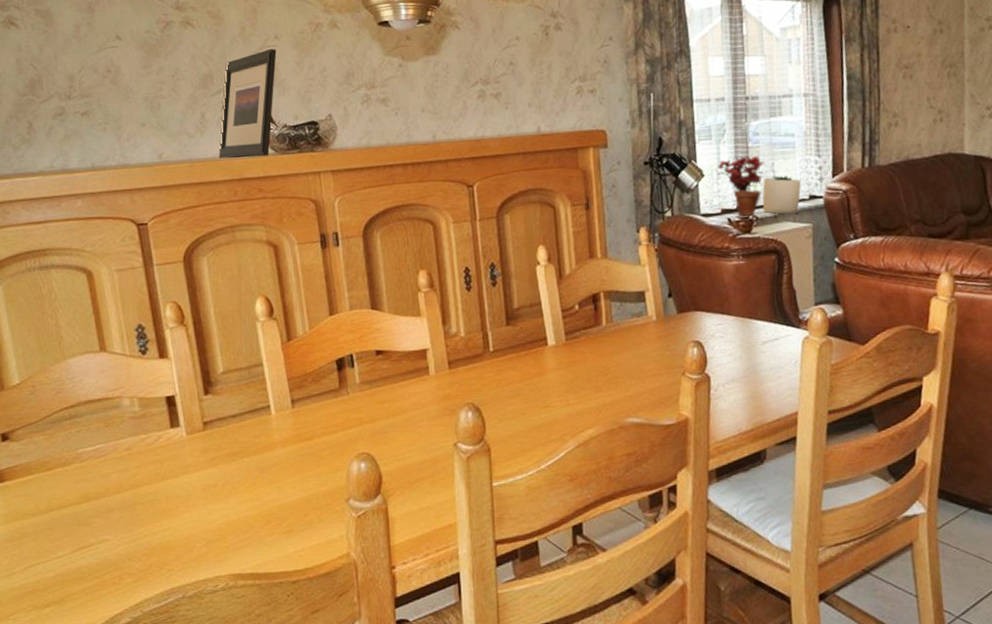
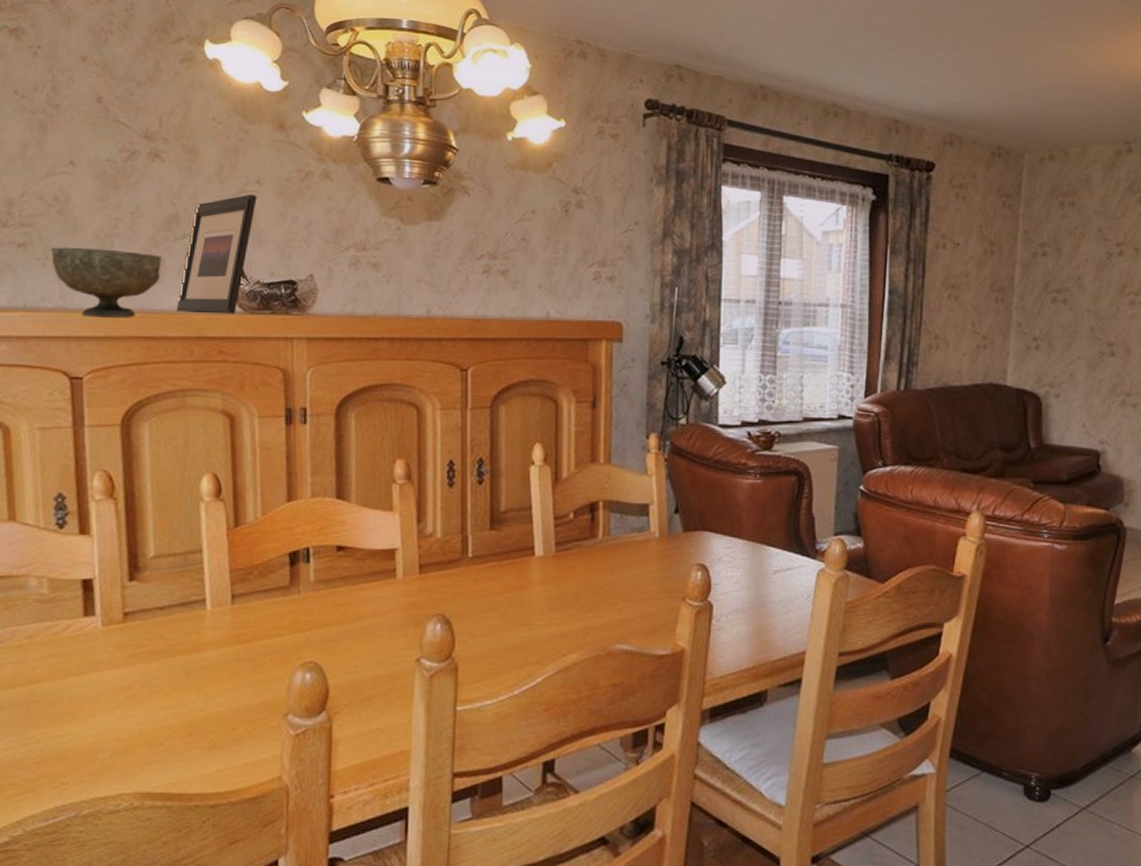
decorative bowl: none [109,109,202,171] -> present [51,247,162,318]
potted plant: present [717,155,765,216] -> none [740,364,793,431]
planter: present [762,175,802,215] -> none [786,390,831,434]

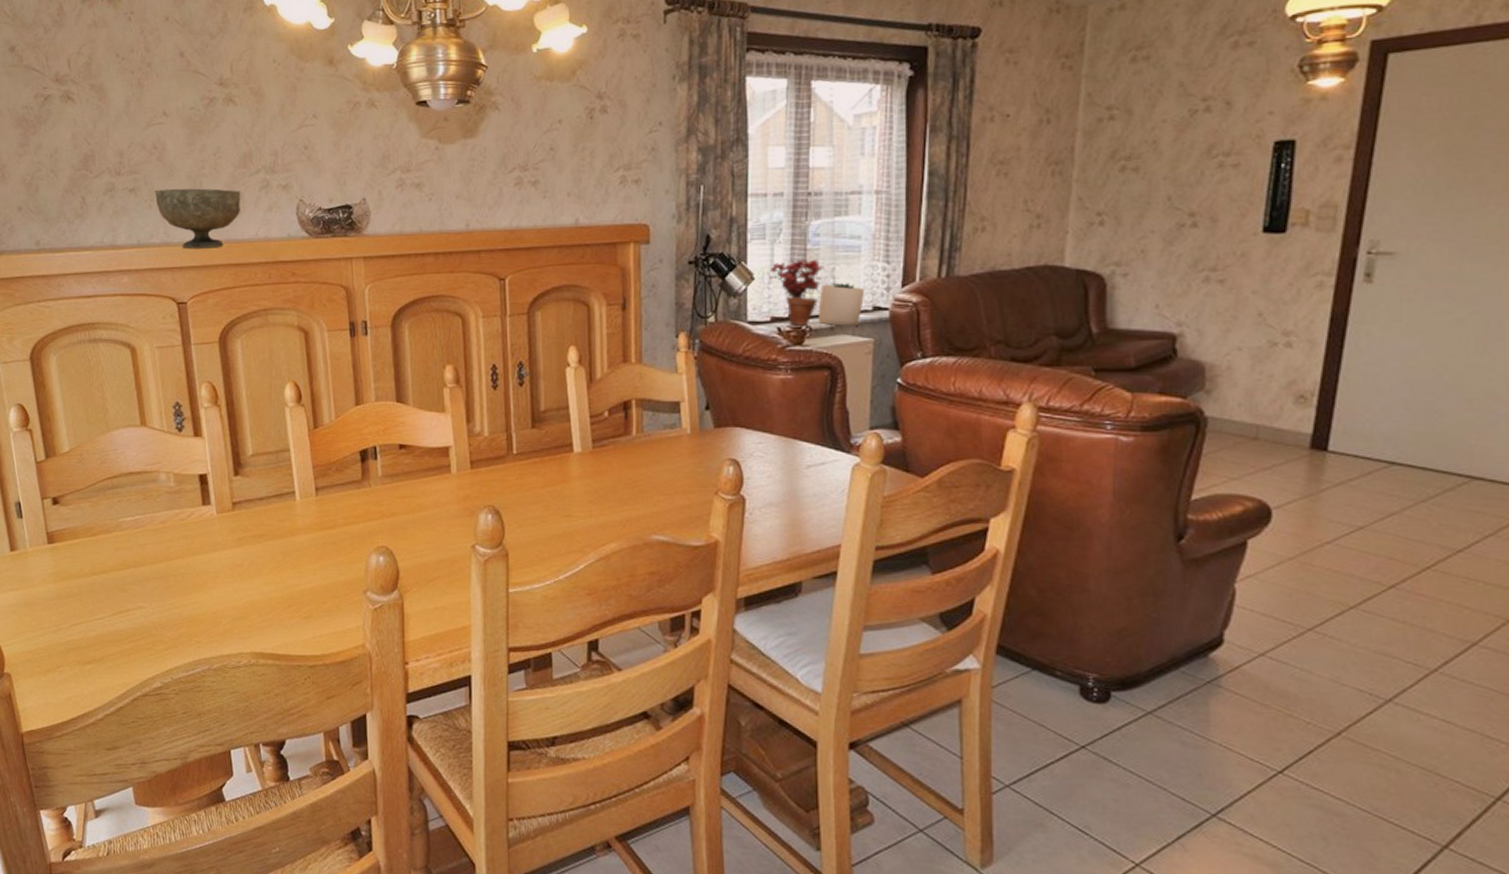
picture frame: present [176,194,257,314] -> none [255,127,315,241]
potted plant: none [740,364,793,431] -> present [769,258,825,326]
planter: none [786,390,831,434] -> present [818,282,865,327]

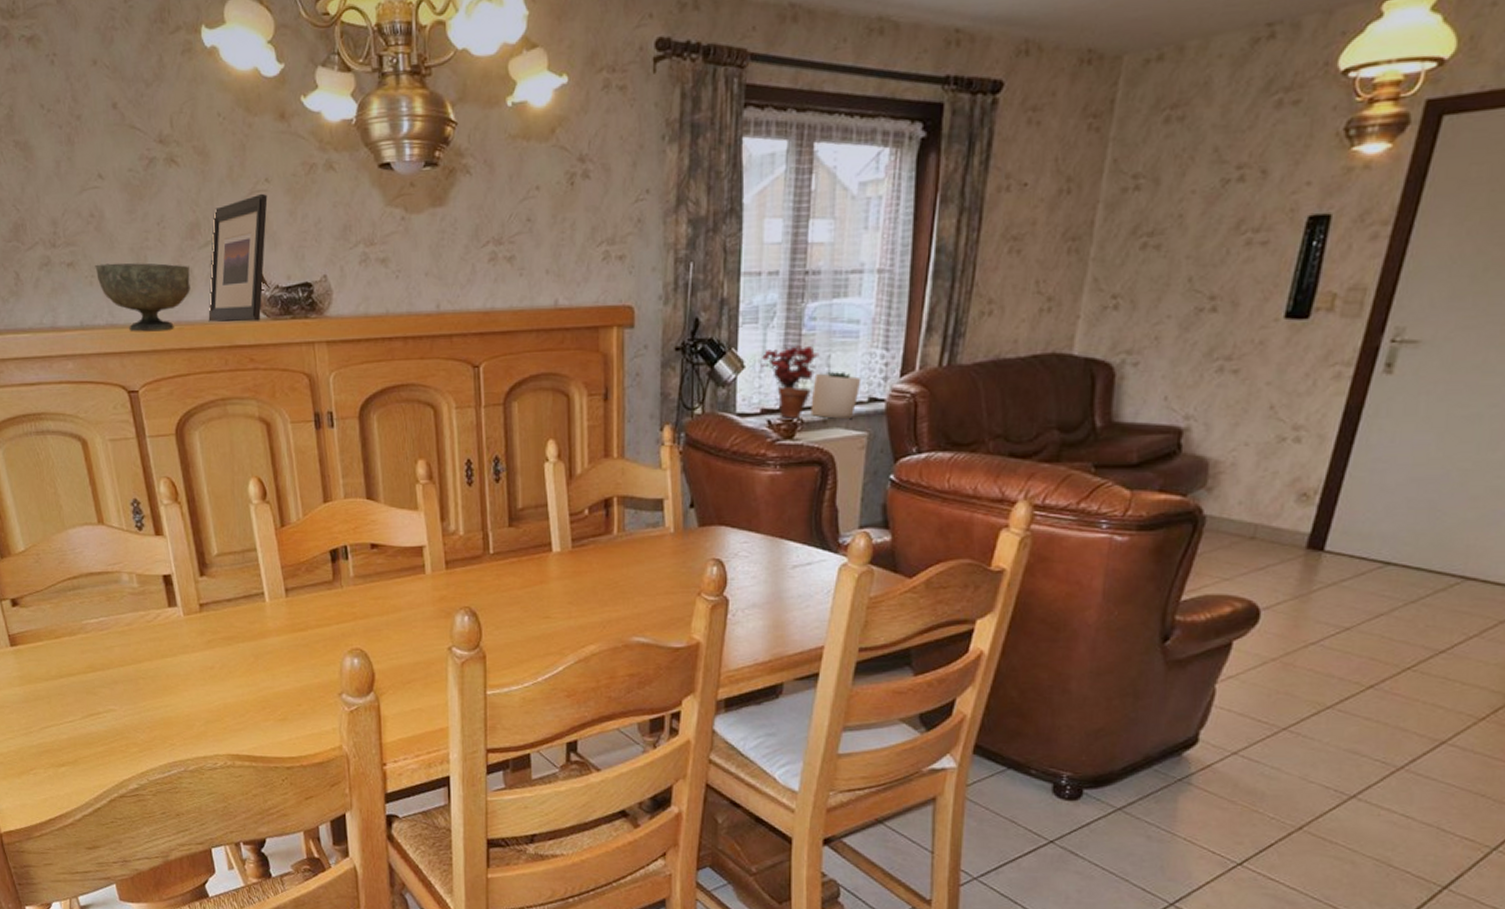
picture frame: none [255,127,315,241] -> present [208,193,269,323]

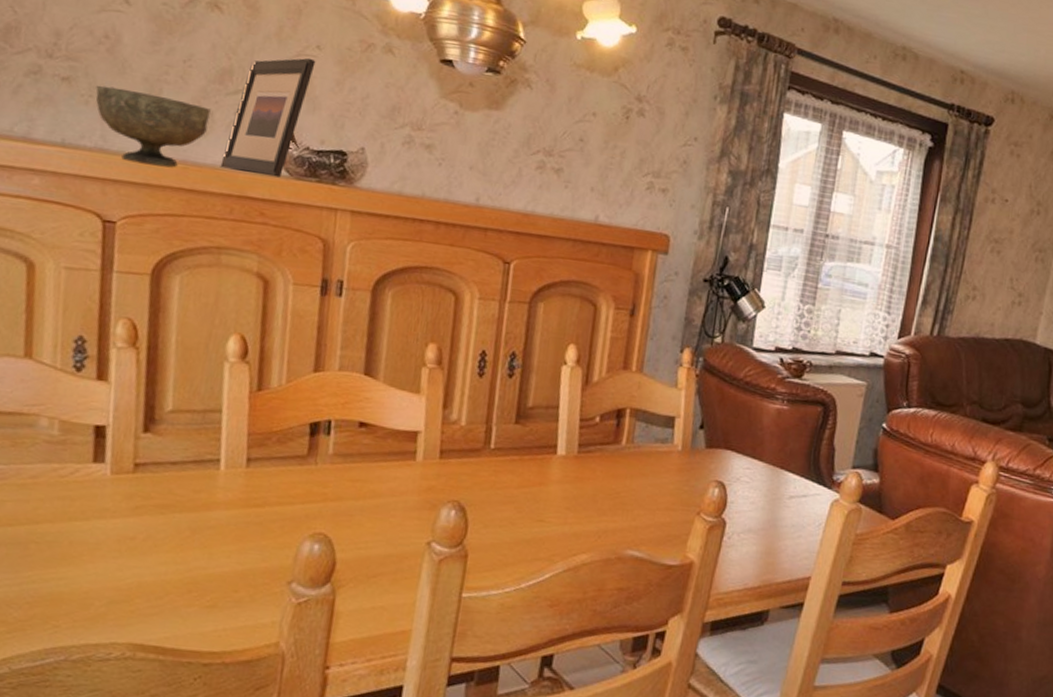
potted plant: present [760,344,820,418] -> none [779,295,832,361]
planter: present [810,371,862,420] -> none [819,323,866,369]

